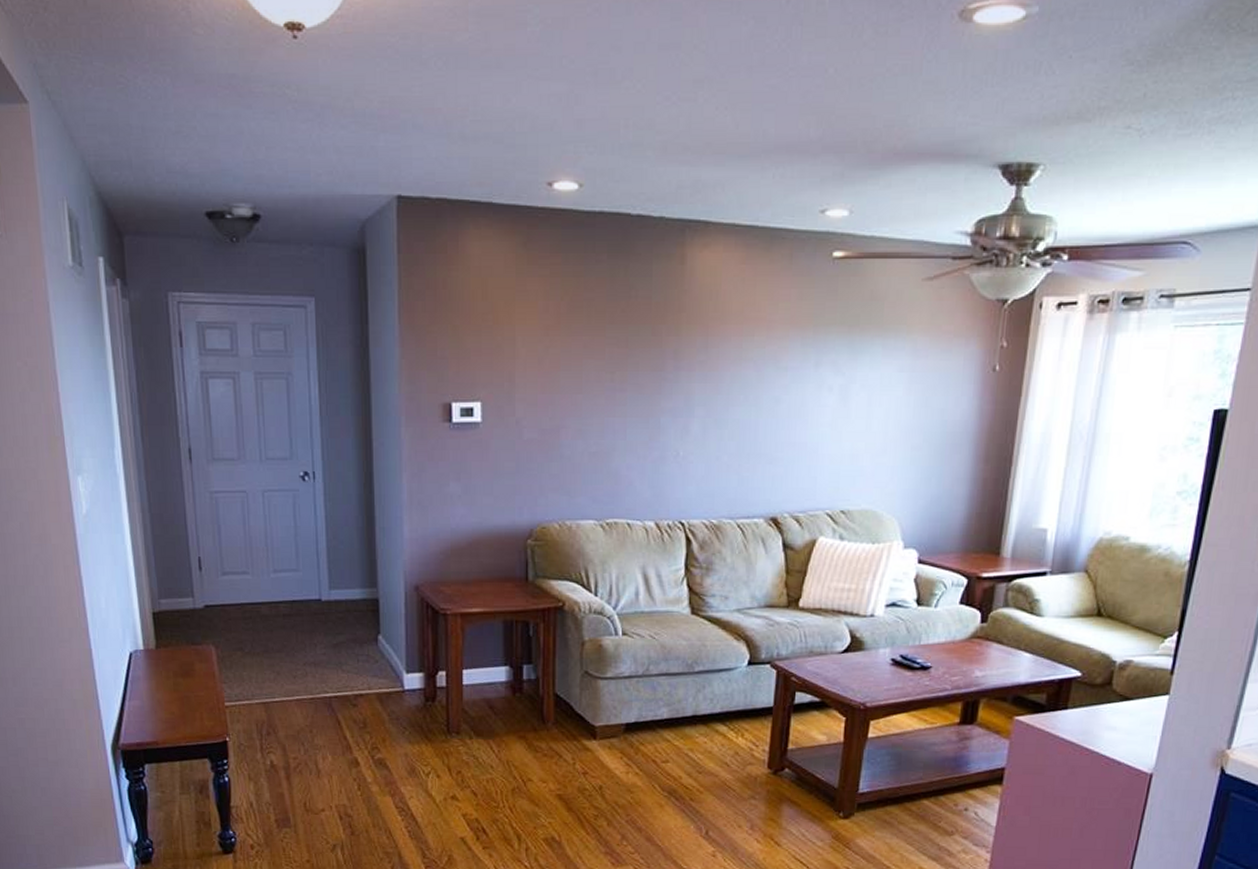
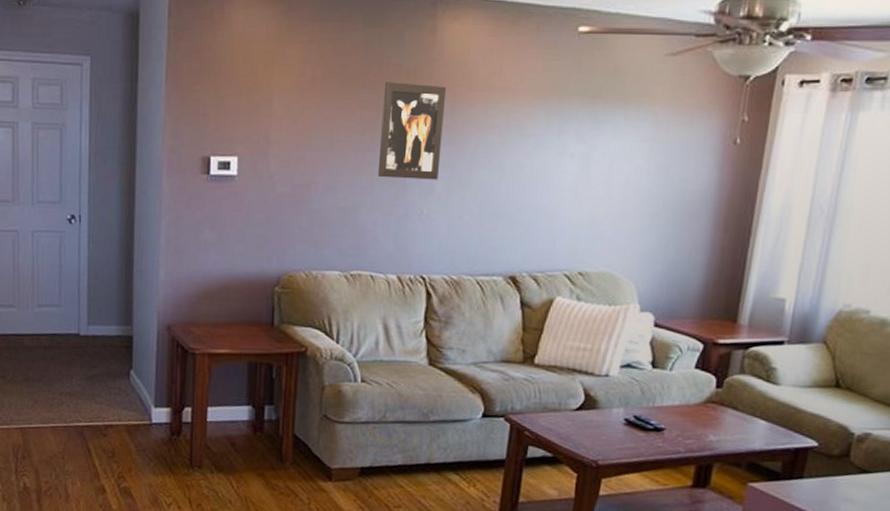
wall art: none [630,316,699,420] -> present [377,82,447,180]

